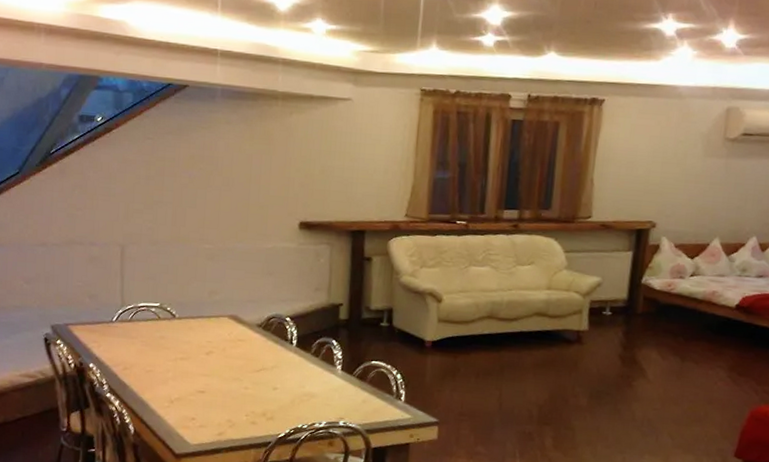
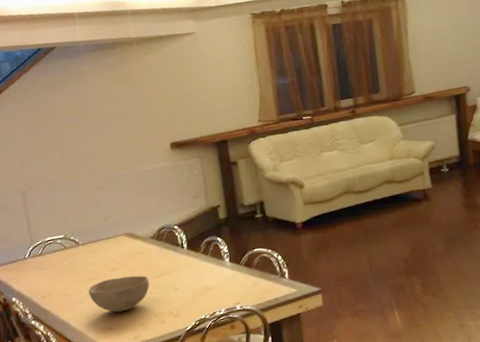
bowl: none [176,363,247,403] -> present [88,275,150,313]

